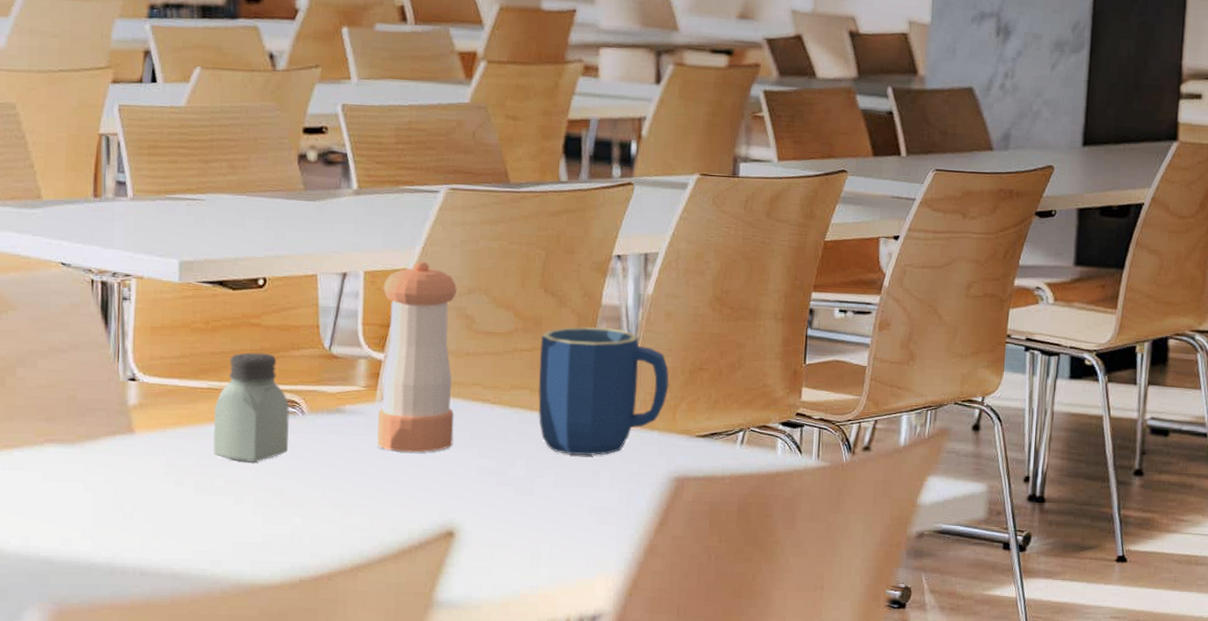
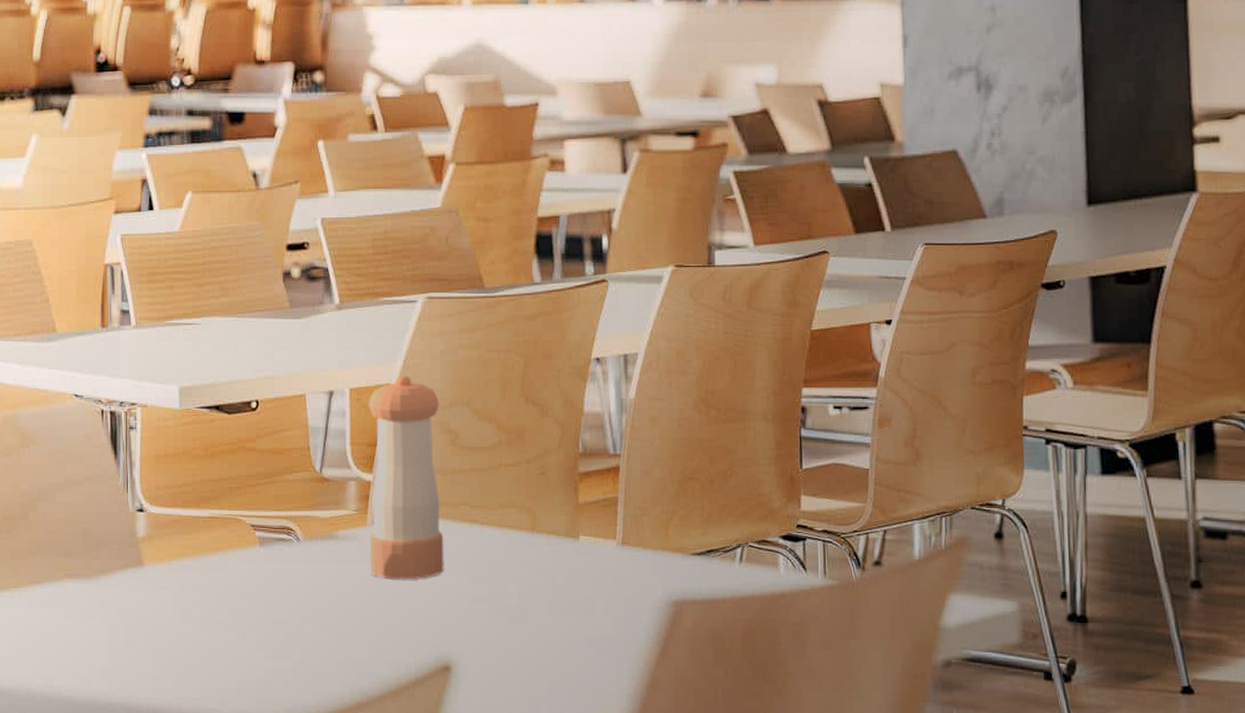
saltshaker: present [212,352,290,462] -> none [215,478,287,594]
mug: present [538,326,670,456] -> none [524,436,659,579]

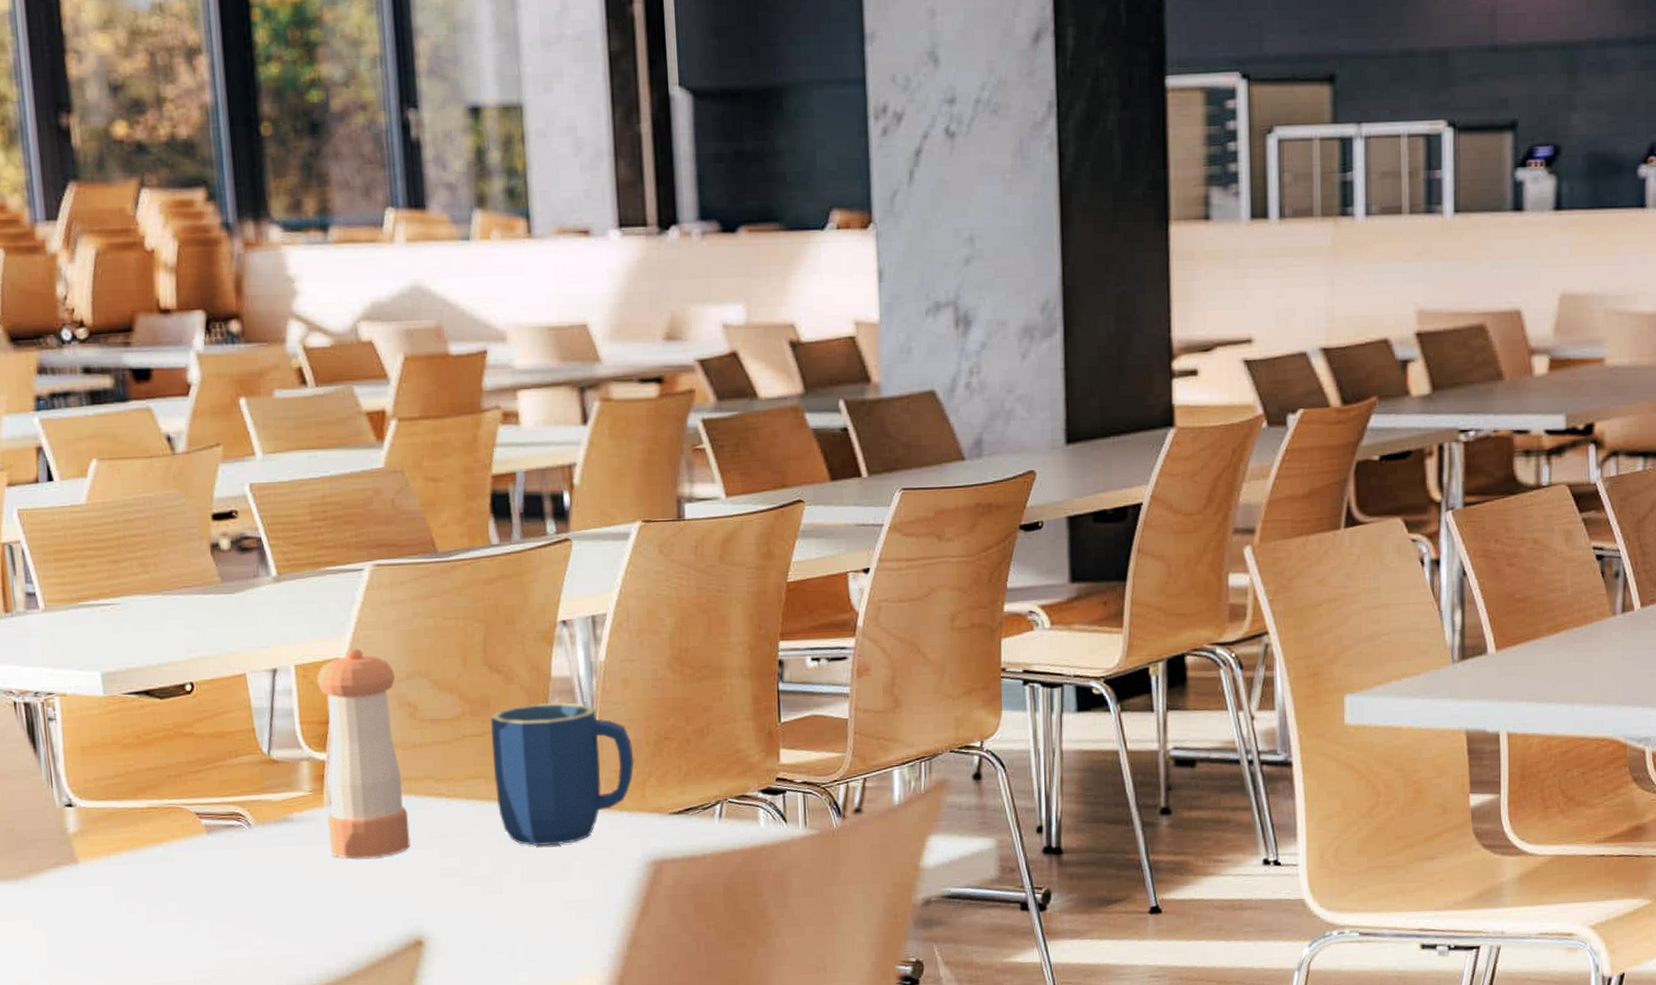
mug: none [524,436,659,579] -> present [490,701,634,847]

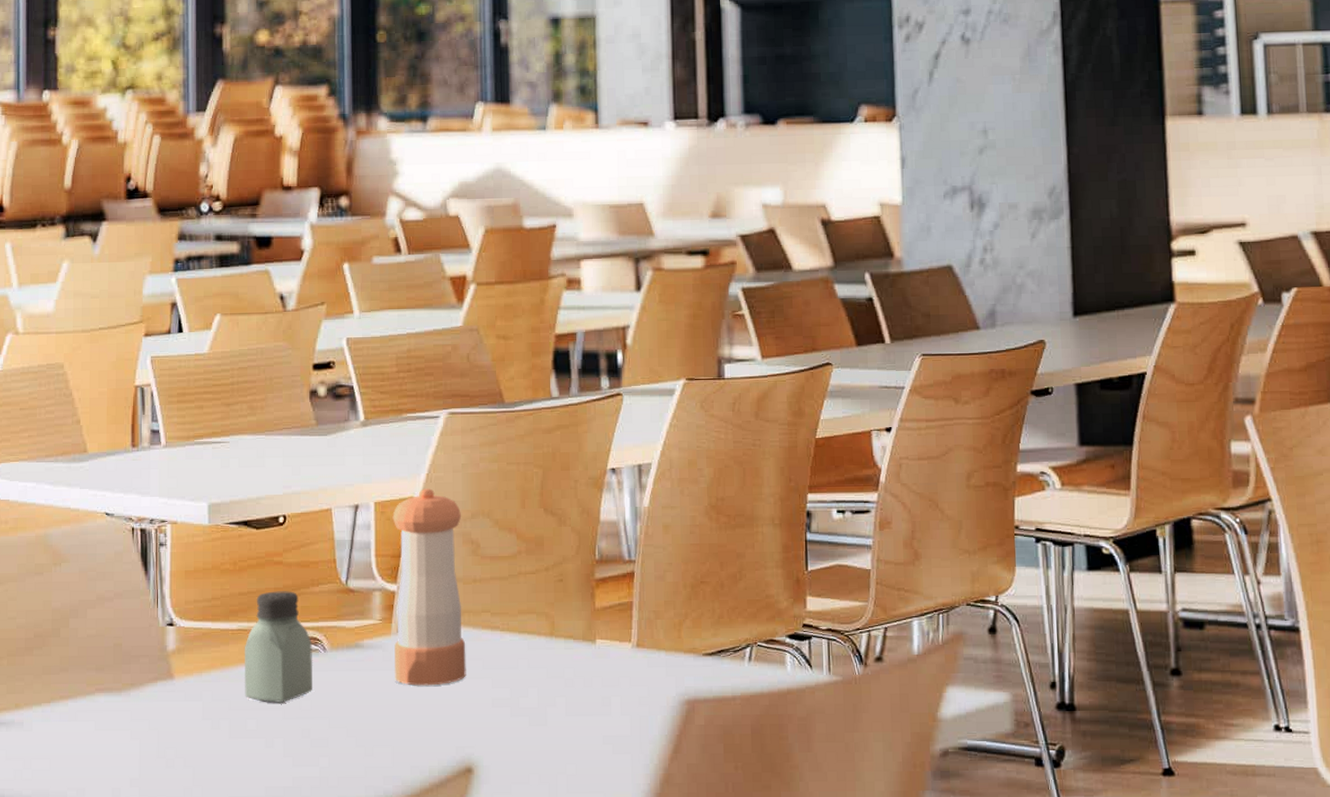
saltshaker: none [156,764,238,884] -> present [244,591,313,703]
mug: present [490,701,634,847] -> none [543,544,672,682]

